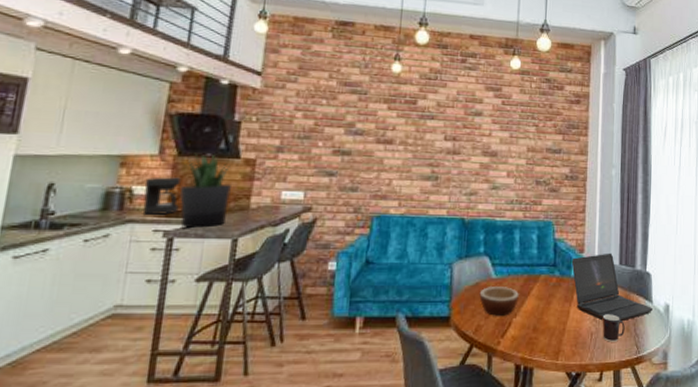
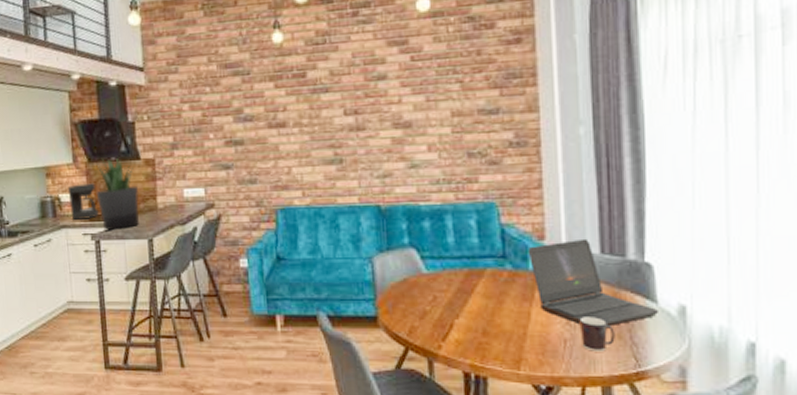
bowl: present [479,287,519,316] -> none [409,283,460,316]

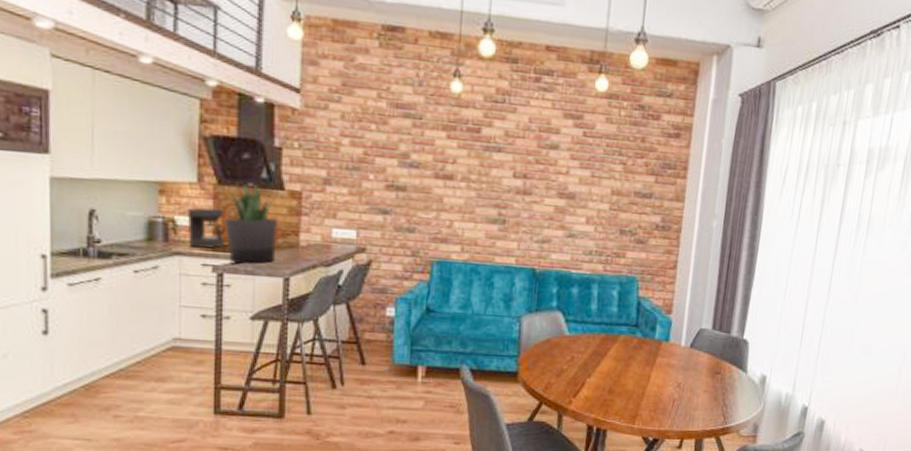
laptop computer: present [527,238,658,327] -> none [656,315,746,390]
mug: present [579,317,615,352] -> none [686,381,713,411]

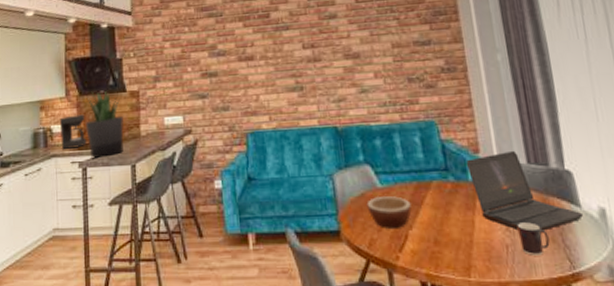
bowl: none [550,344,595,375] -> present [366,196,412,228]
laptop computer: none [656,315,746,390] -> present [466,150,583,231]
mug: none [686,381,713,411] -> present [516,222,550,256]

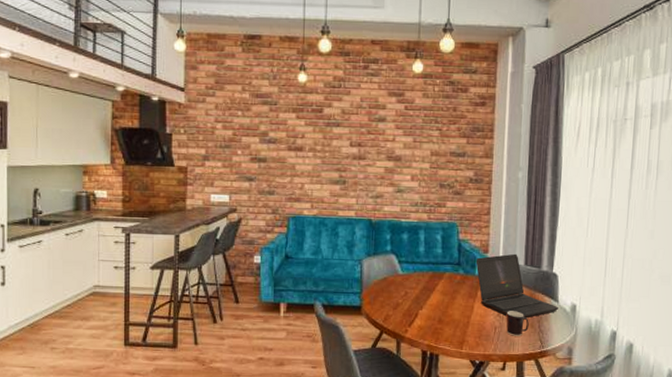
coffee maker: present [59,114,87,149] -> none [103,183,131,214]
planter: present [85,90,124,159] -> none [130,162,169,227]
bowl: present [366,196,412,228] -> none [387,281,425,308]

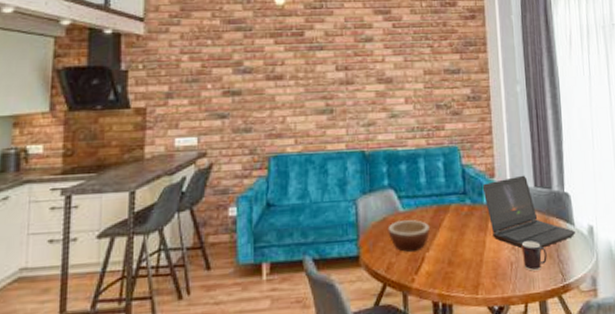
bowl: none [387,281,425,308] -> present [388,220,430,252]

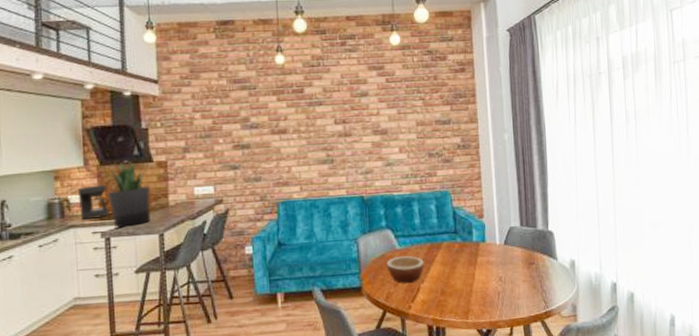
coffee maker: none [38,133,74,173] -> present [77,184,110,219]
planter: none [73,105,124,185] -> present [107,160,151,229]
laptop computer: present [482,175,575,249] -> none [472,215,558,280]
mug: present [521,241,547,271] -> none [507,273,531,300]

